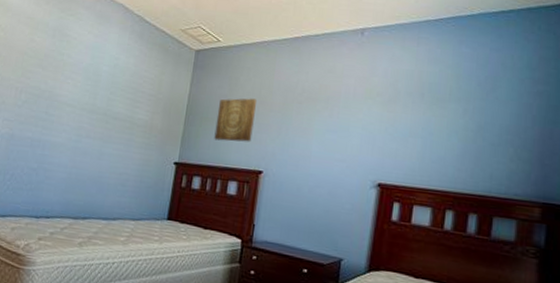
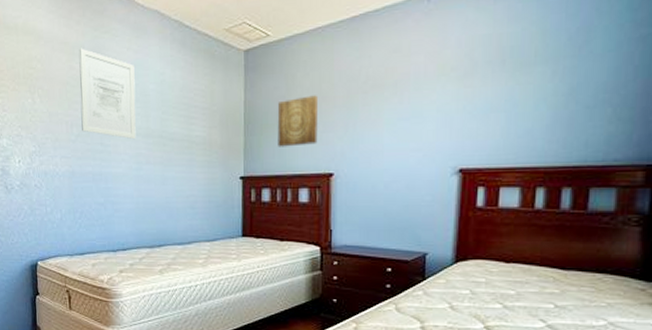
wall art: none [30,25,92,114] -> present [79,48,136,140]

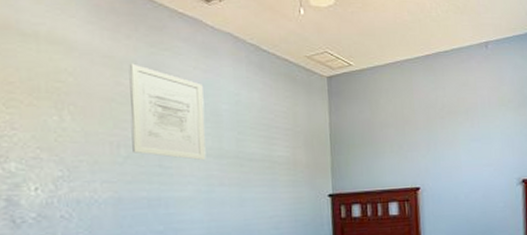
wall art: present [277,95,318,147] -> none [363,119,403,166]

